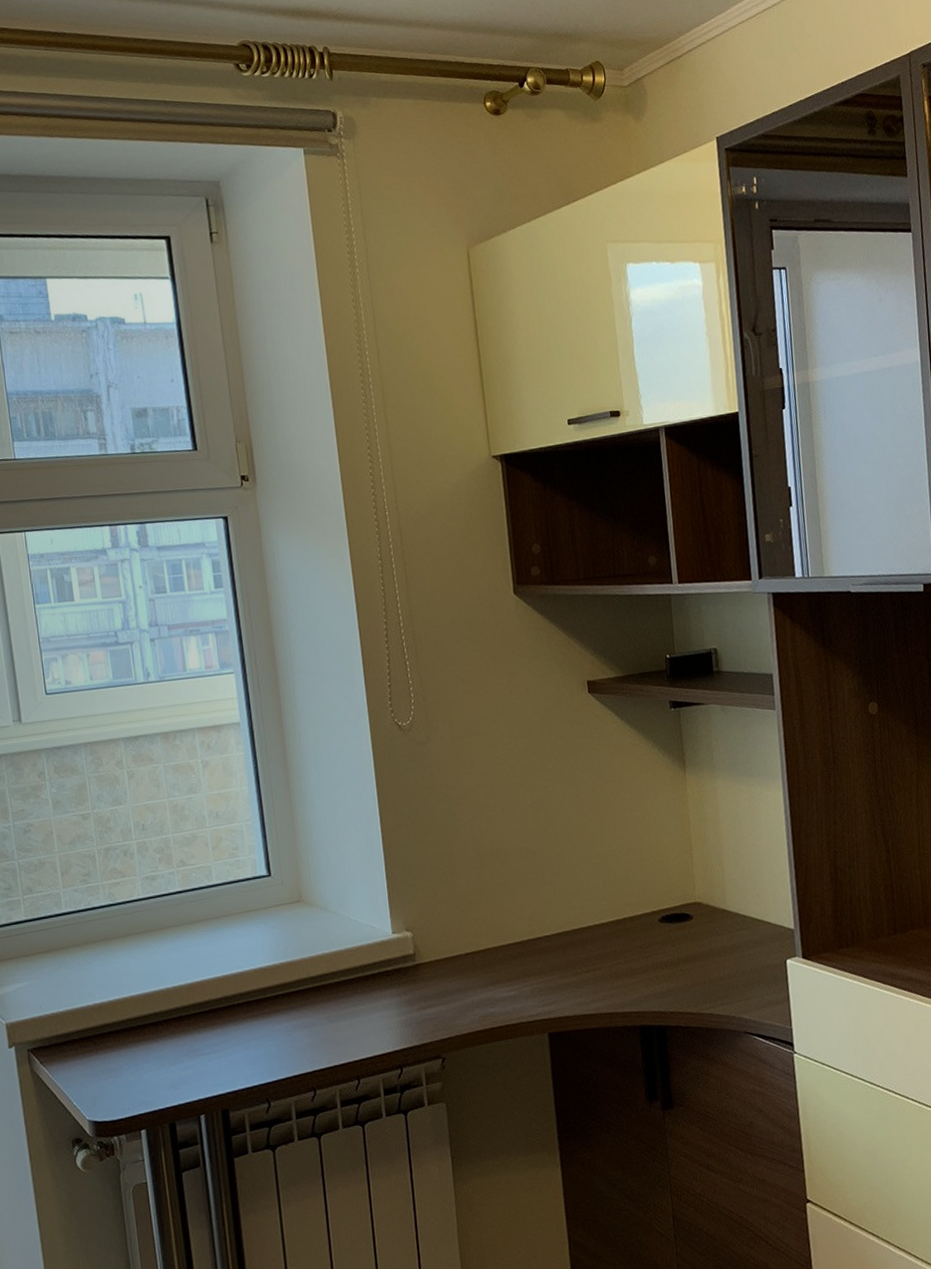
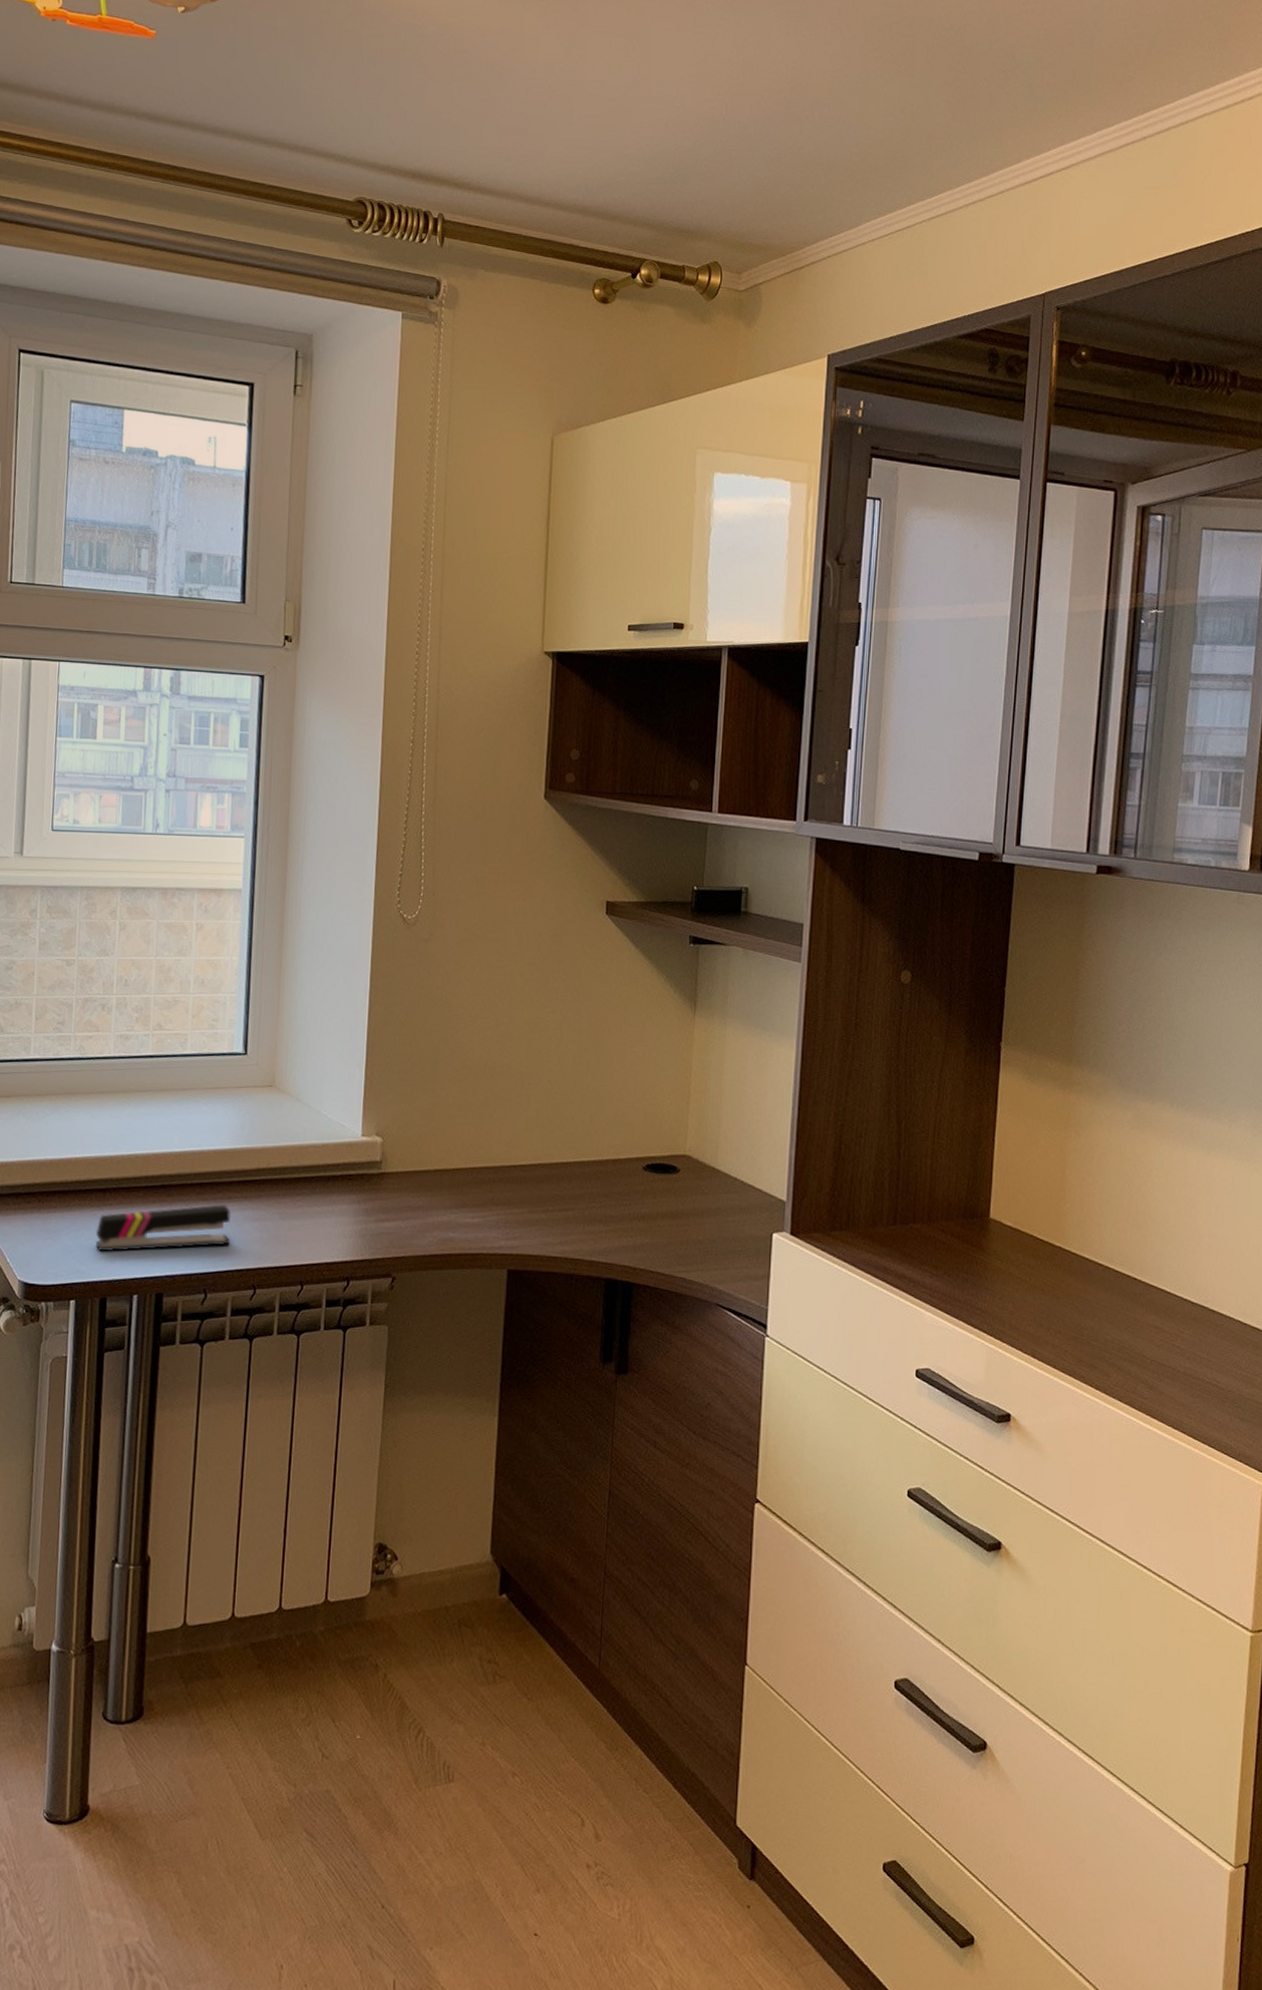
stapler: none [154,1018,284,1081] -> present [95,1204,231,1252]

